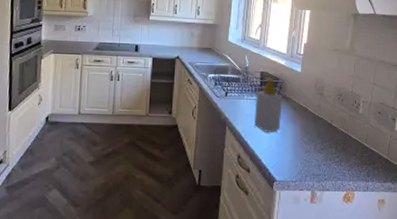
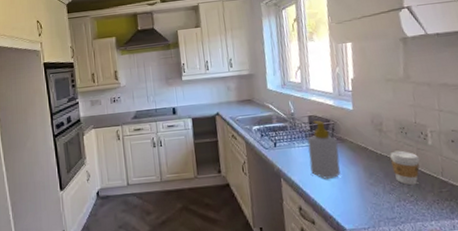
coffee cup: none [325,114,350,148] -> present [390,150,420,185]

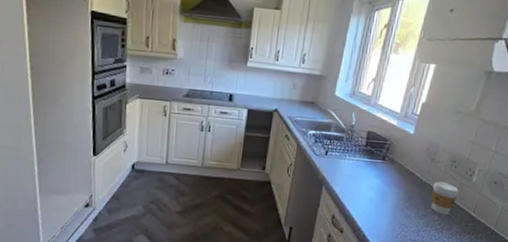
soap bottle: present [307,120,341,179] -> none [354,136,388,195]

